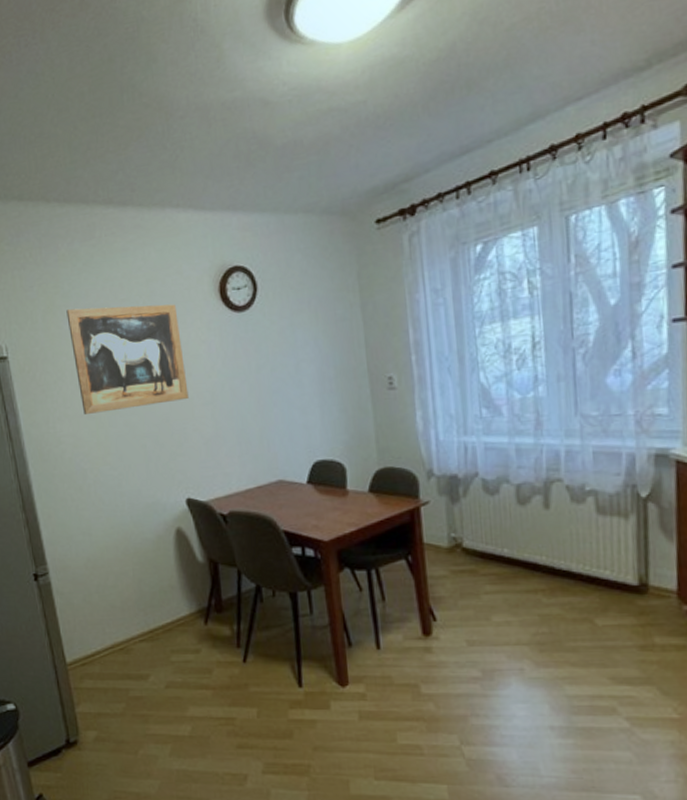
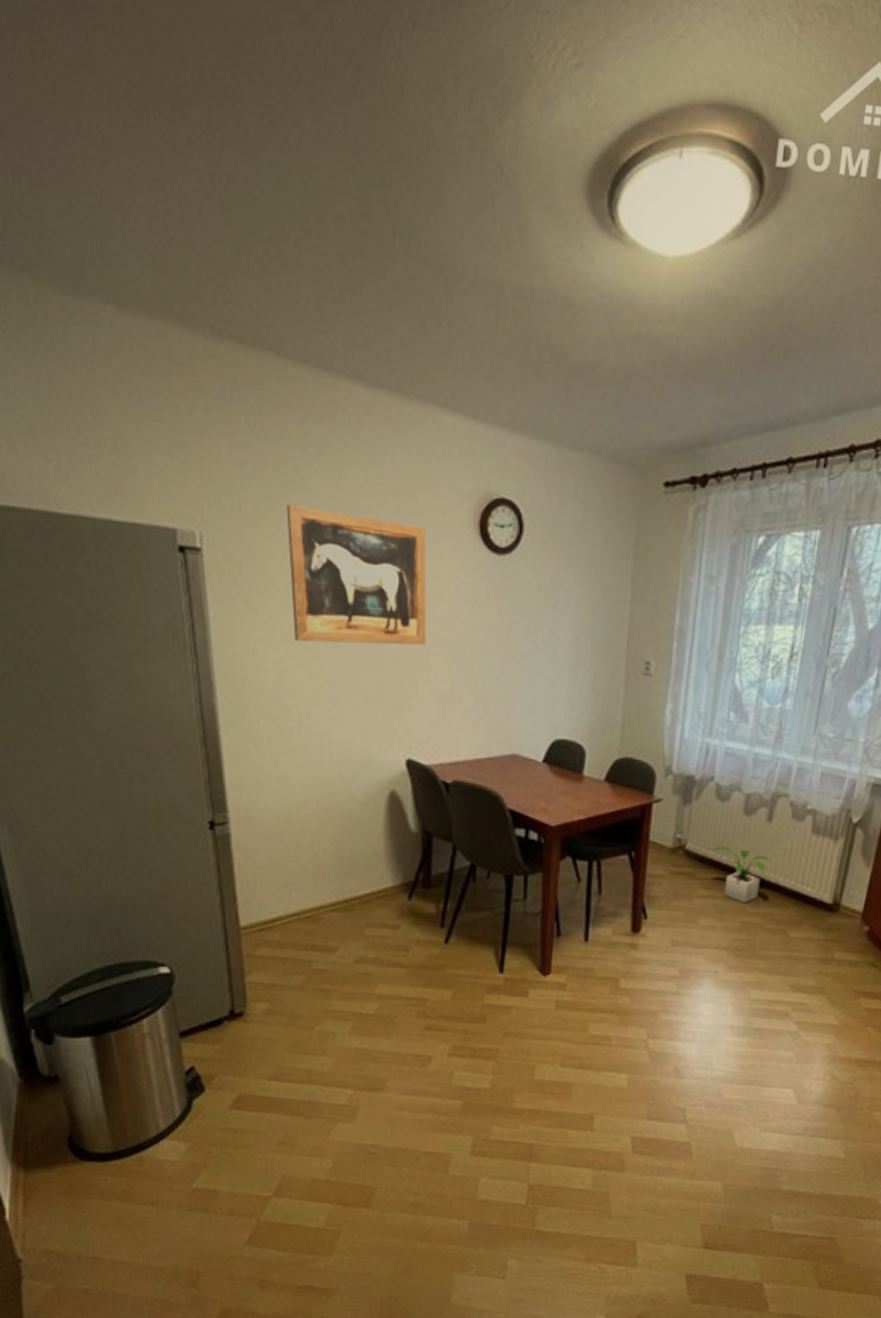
potted plant: none [491,539,560,596] -> present [712,846,773,904]

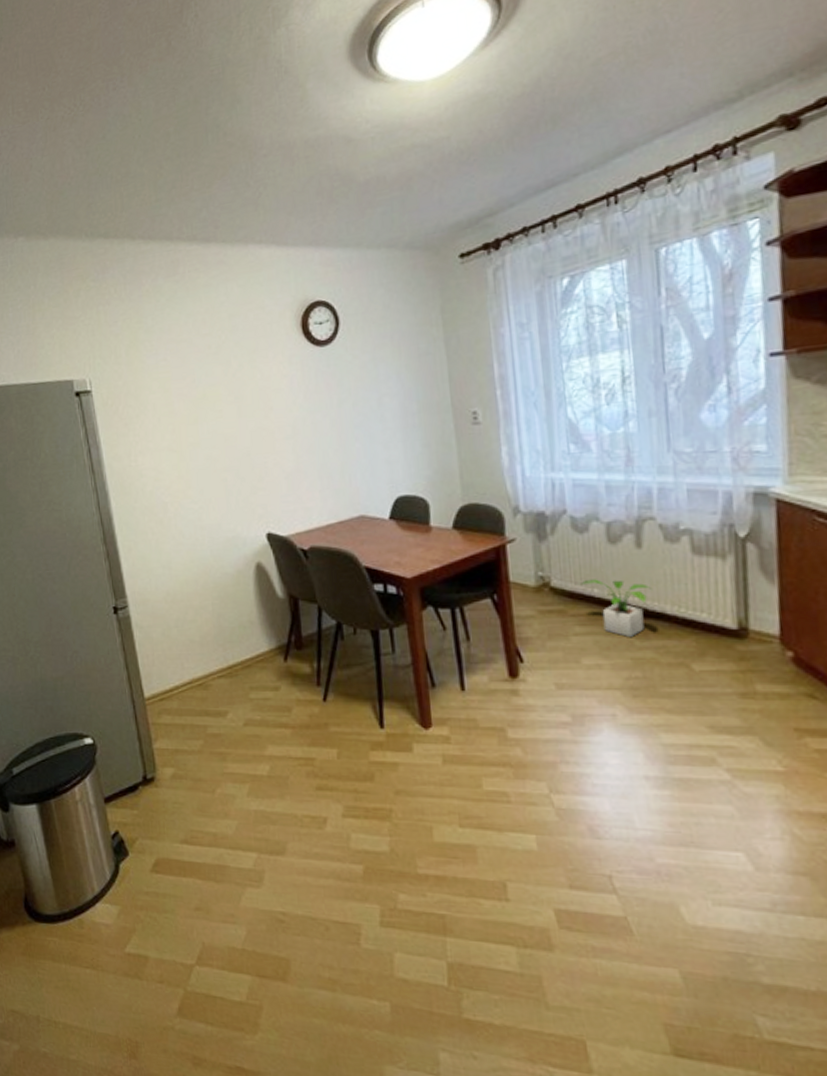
wall art: present [286,505,427,646] -> none [149,338,270,448]

